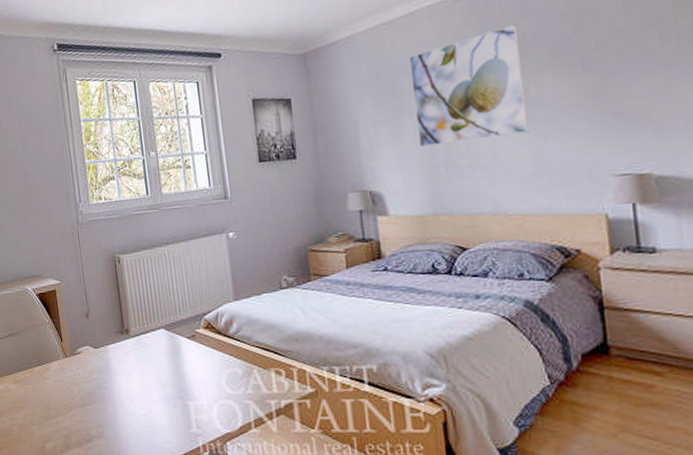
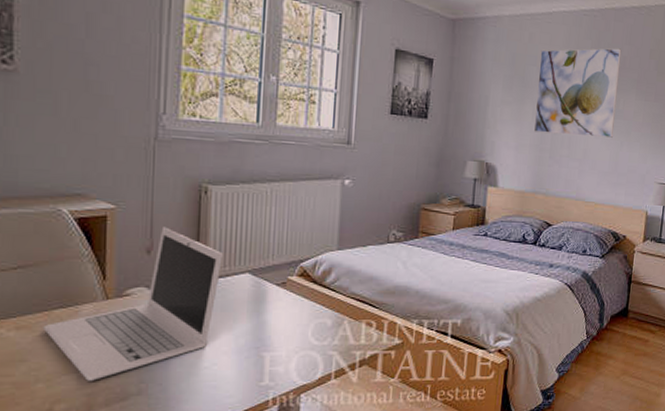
laptop: none [30,294,142,425] -> present [43,226,223,381]

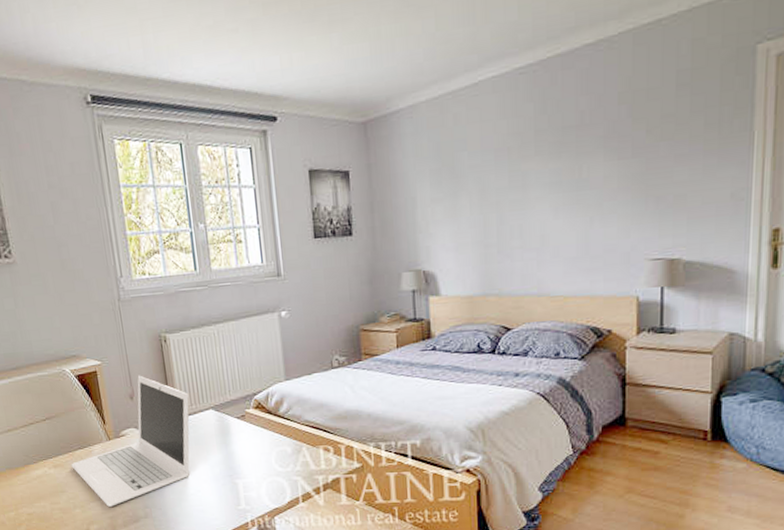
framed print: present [533,48,622,138] -> none [470,102,578,227]

